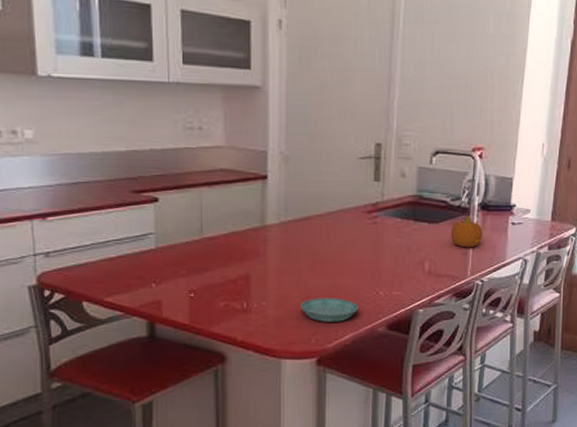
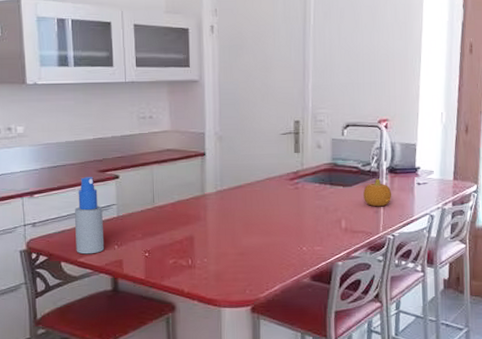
spray bottle: none [100,197,139,293] -> present [74,176,105,254]
saucer: present [300,298,358,322] -> none [235,254,285,275]

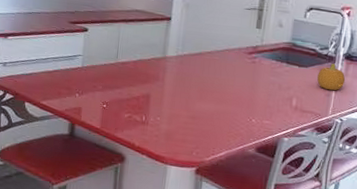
spray bottle: present [74,176,105,254] -> none [40,25,69,99]

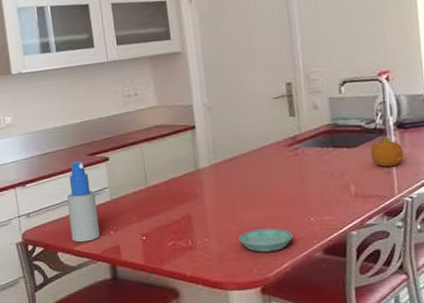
spray bottle: none [40,25,69,99] -> present [66,160,101,243]
saucer: none [186,119,234,141] -> present [238,228,293,252]

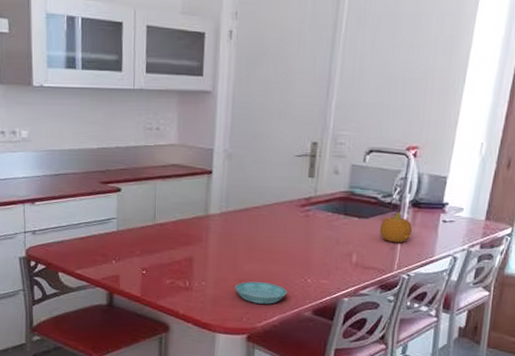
spray bottle: present [66,160,101,243] -> none [73,187,103,267]

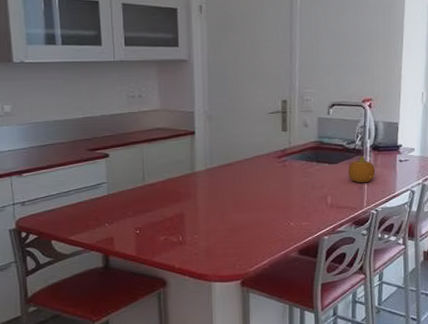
saucer: present [235,281,287,304] -> none [225,229,273,250]

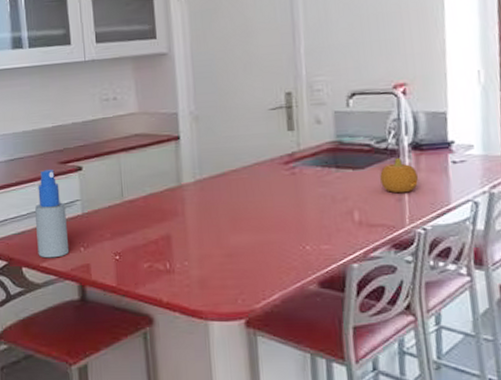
spray bottle: none [64,155,96,233] -> present [34,169,70,258]

